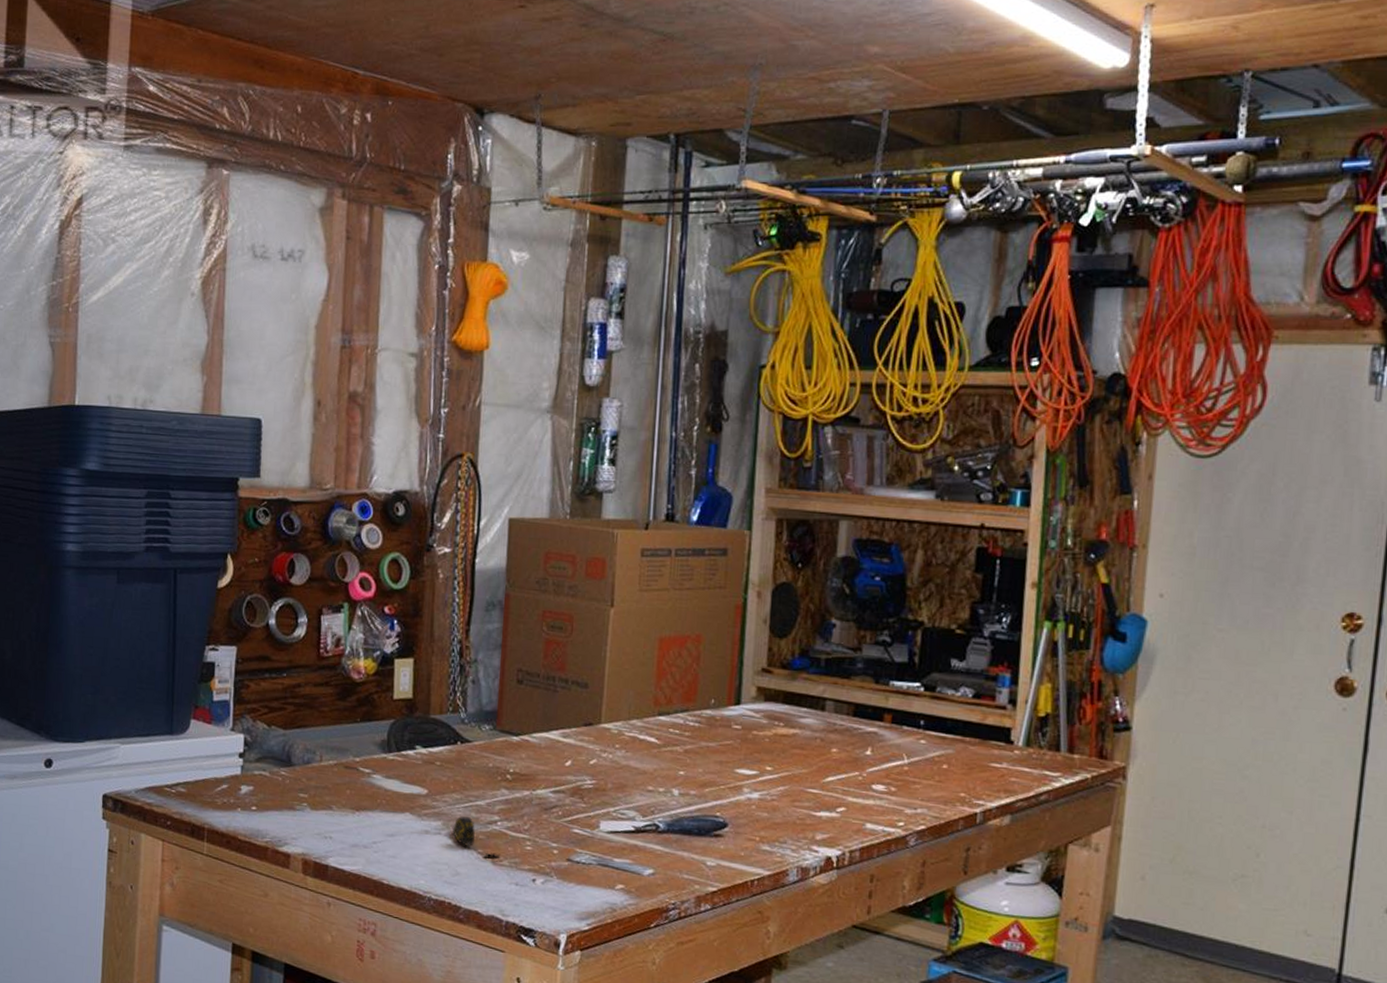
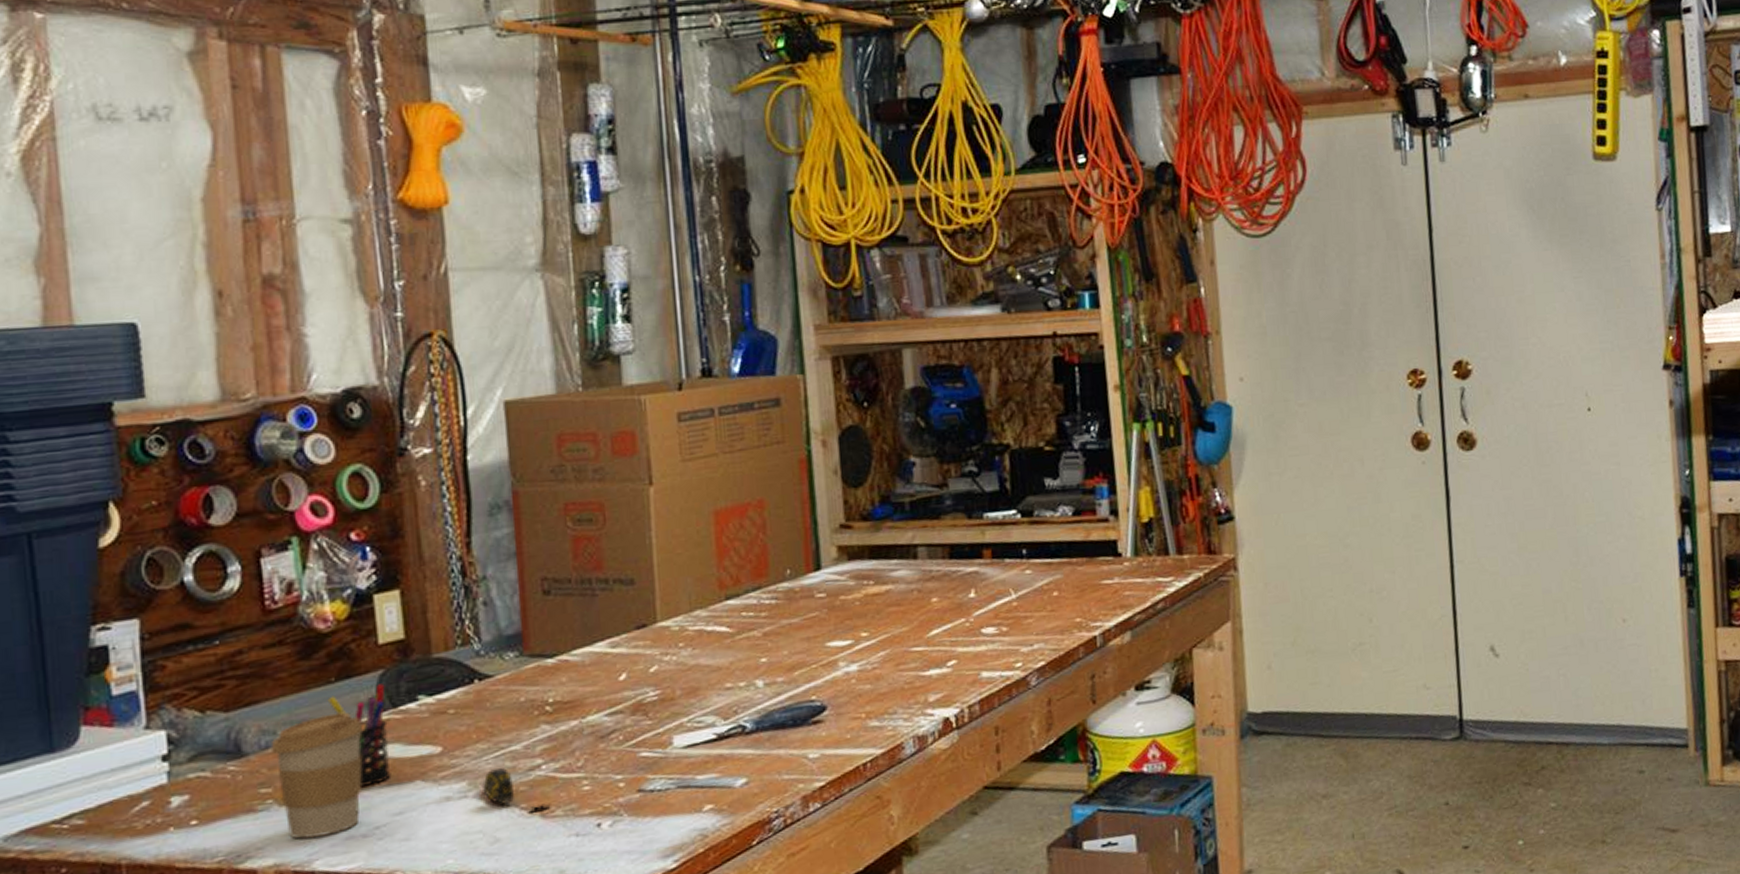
coffee cup: none [310,746,375,841] -> present [270,712,364,839]
pen holder: none [353,730,394,809] -> present [327,684,391,786]

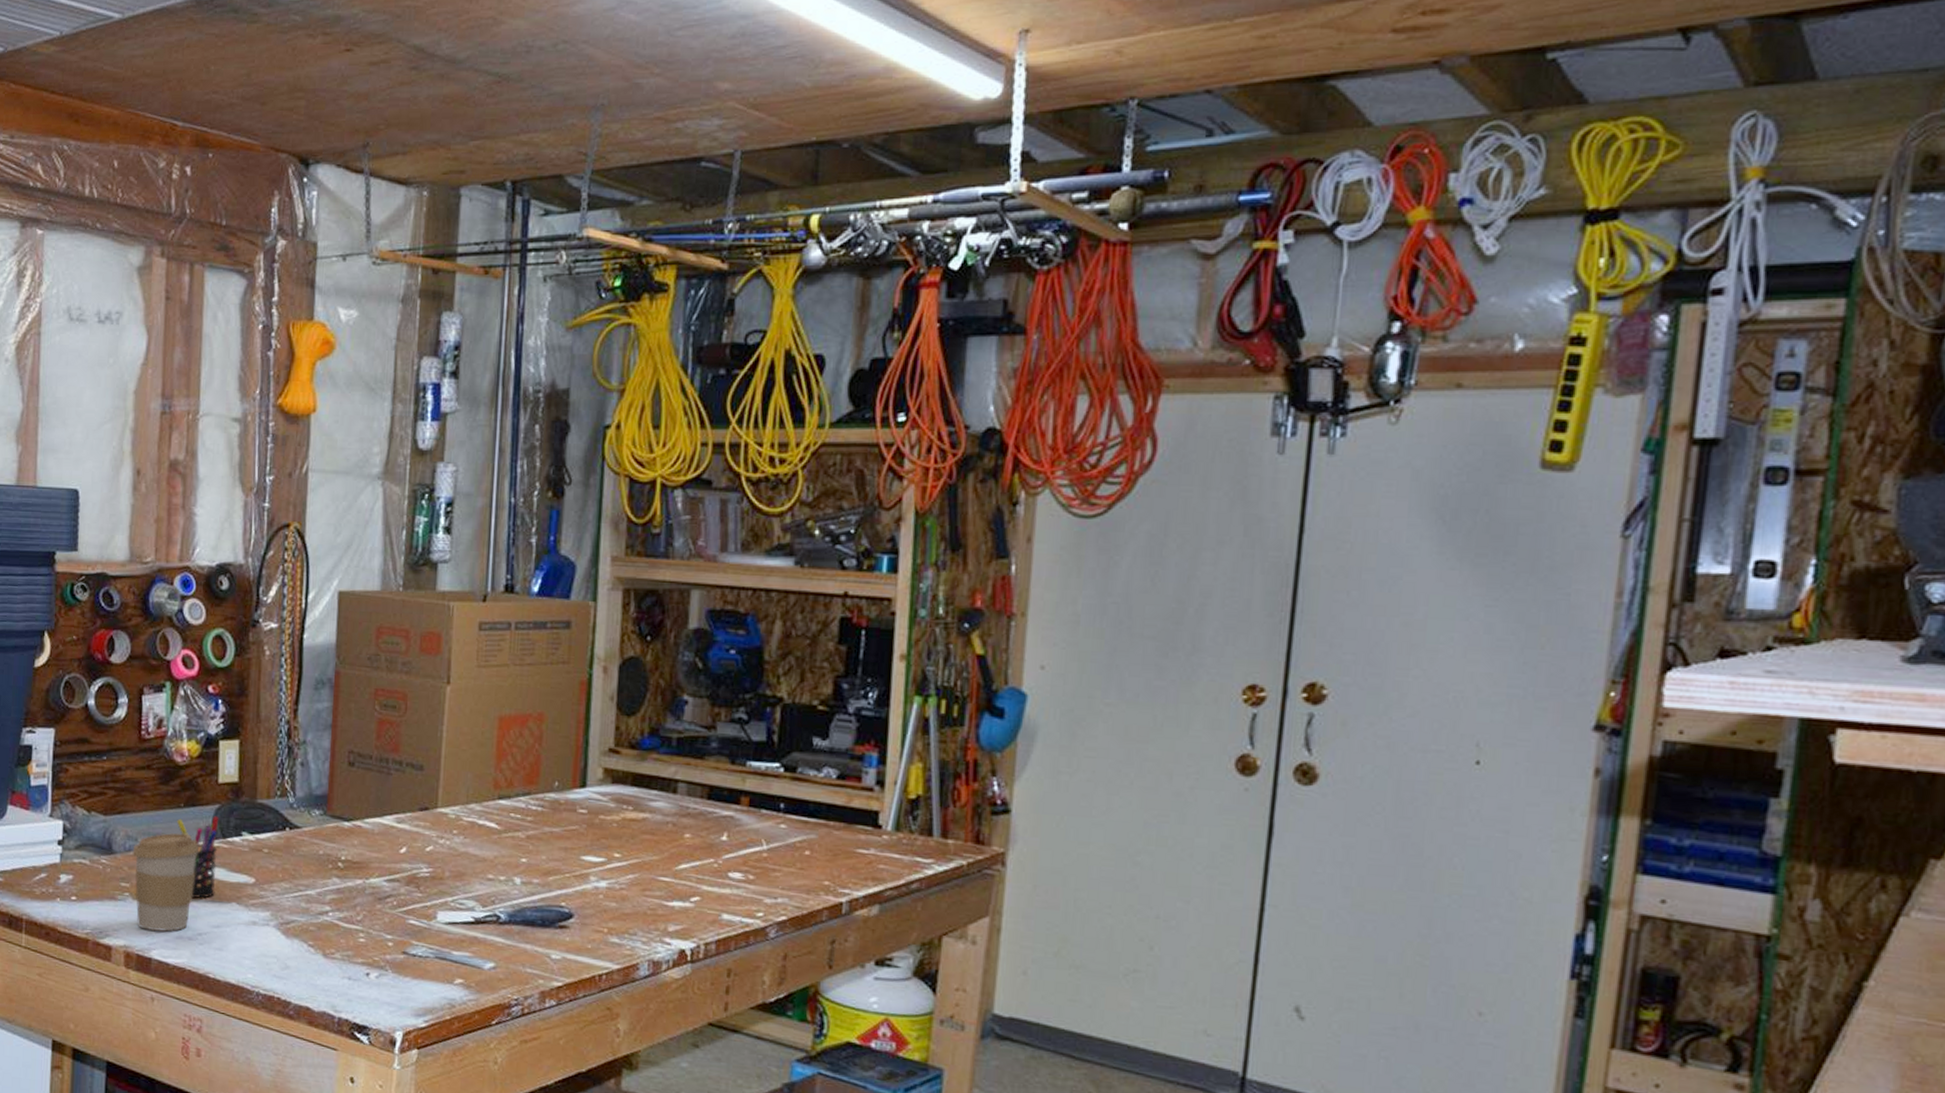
tape measure: present [482,768,551,812] -> none [281,907,332,950]

